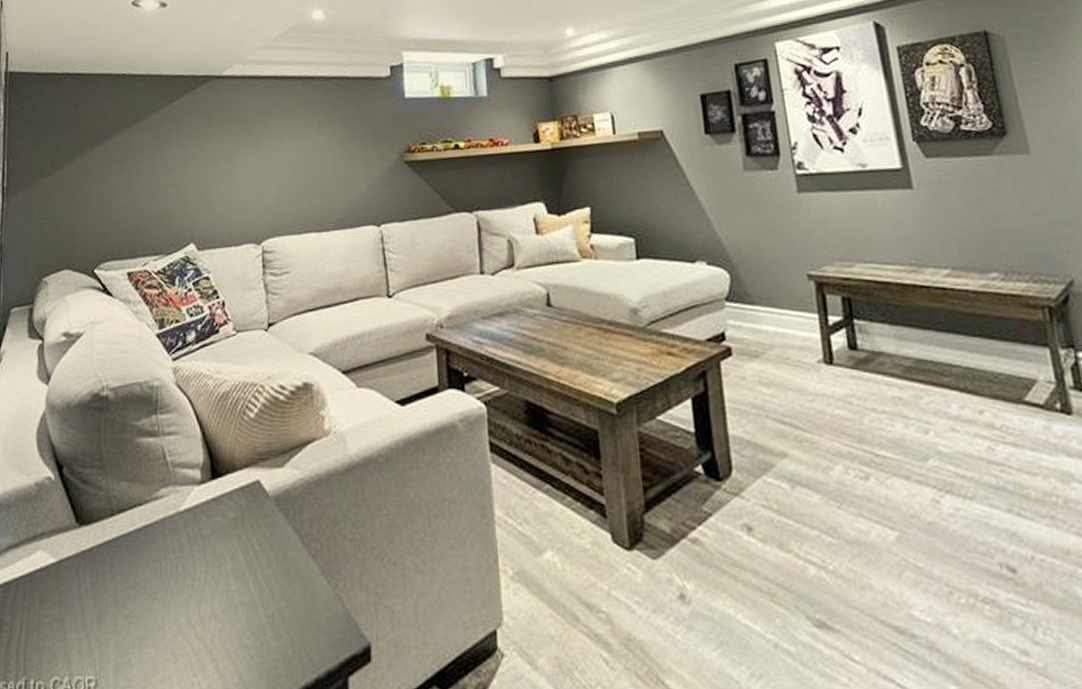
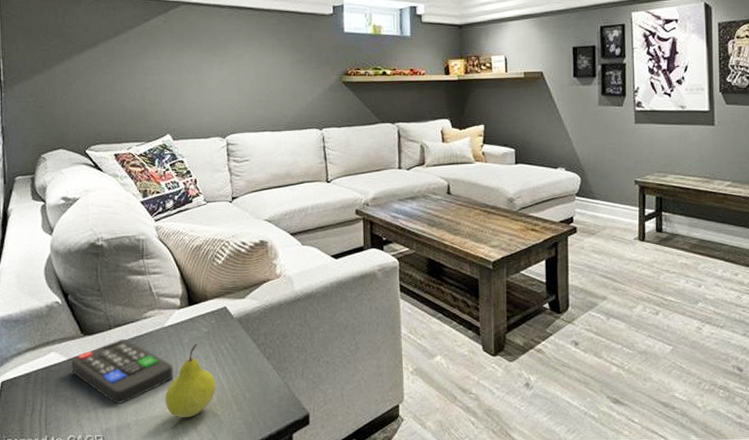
remote control: none [61,529,191,628] -> present [71,338,174,404]
fruit: none [177,535,245,651] -> present [165,343,216,418]

